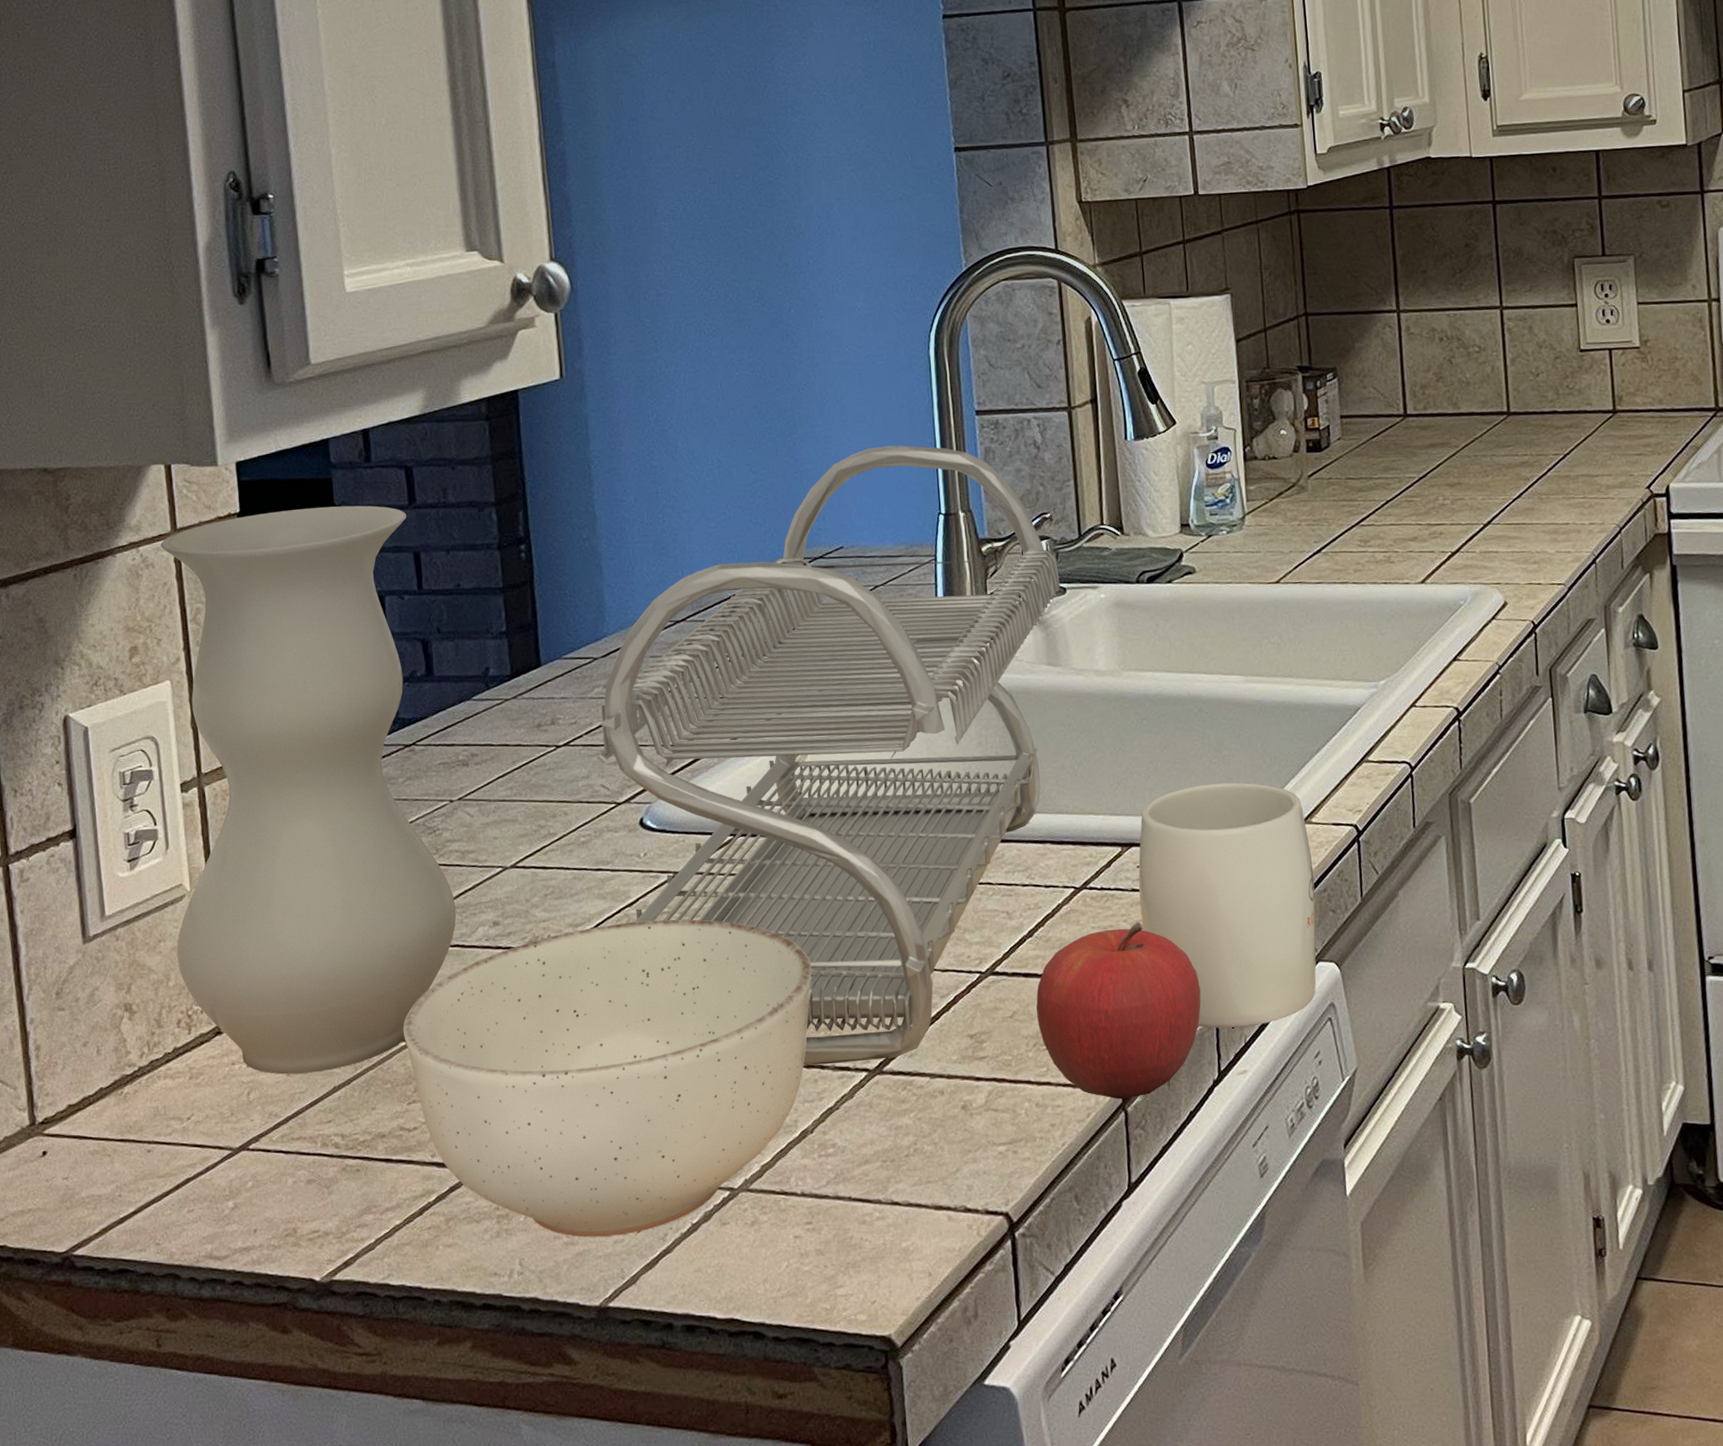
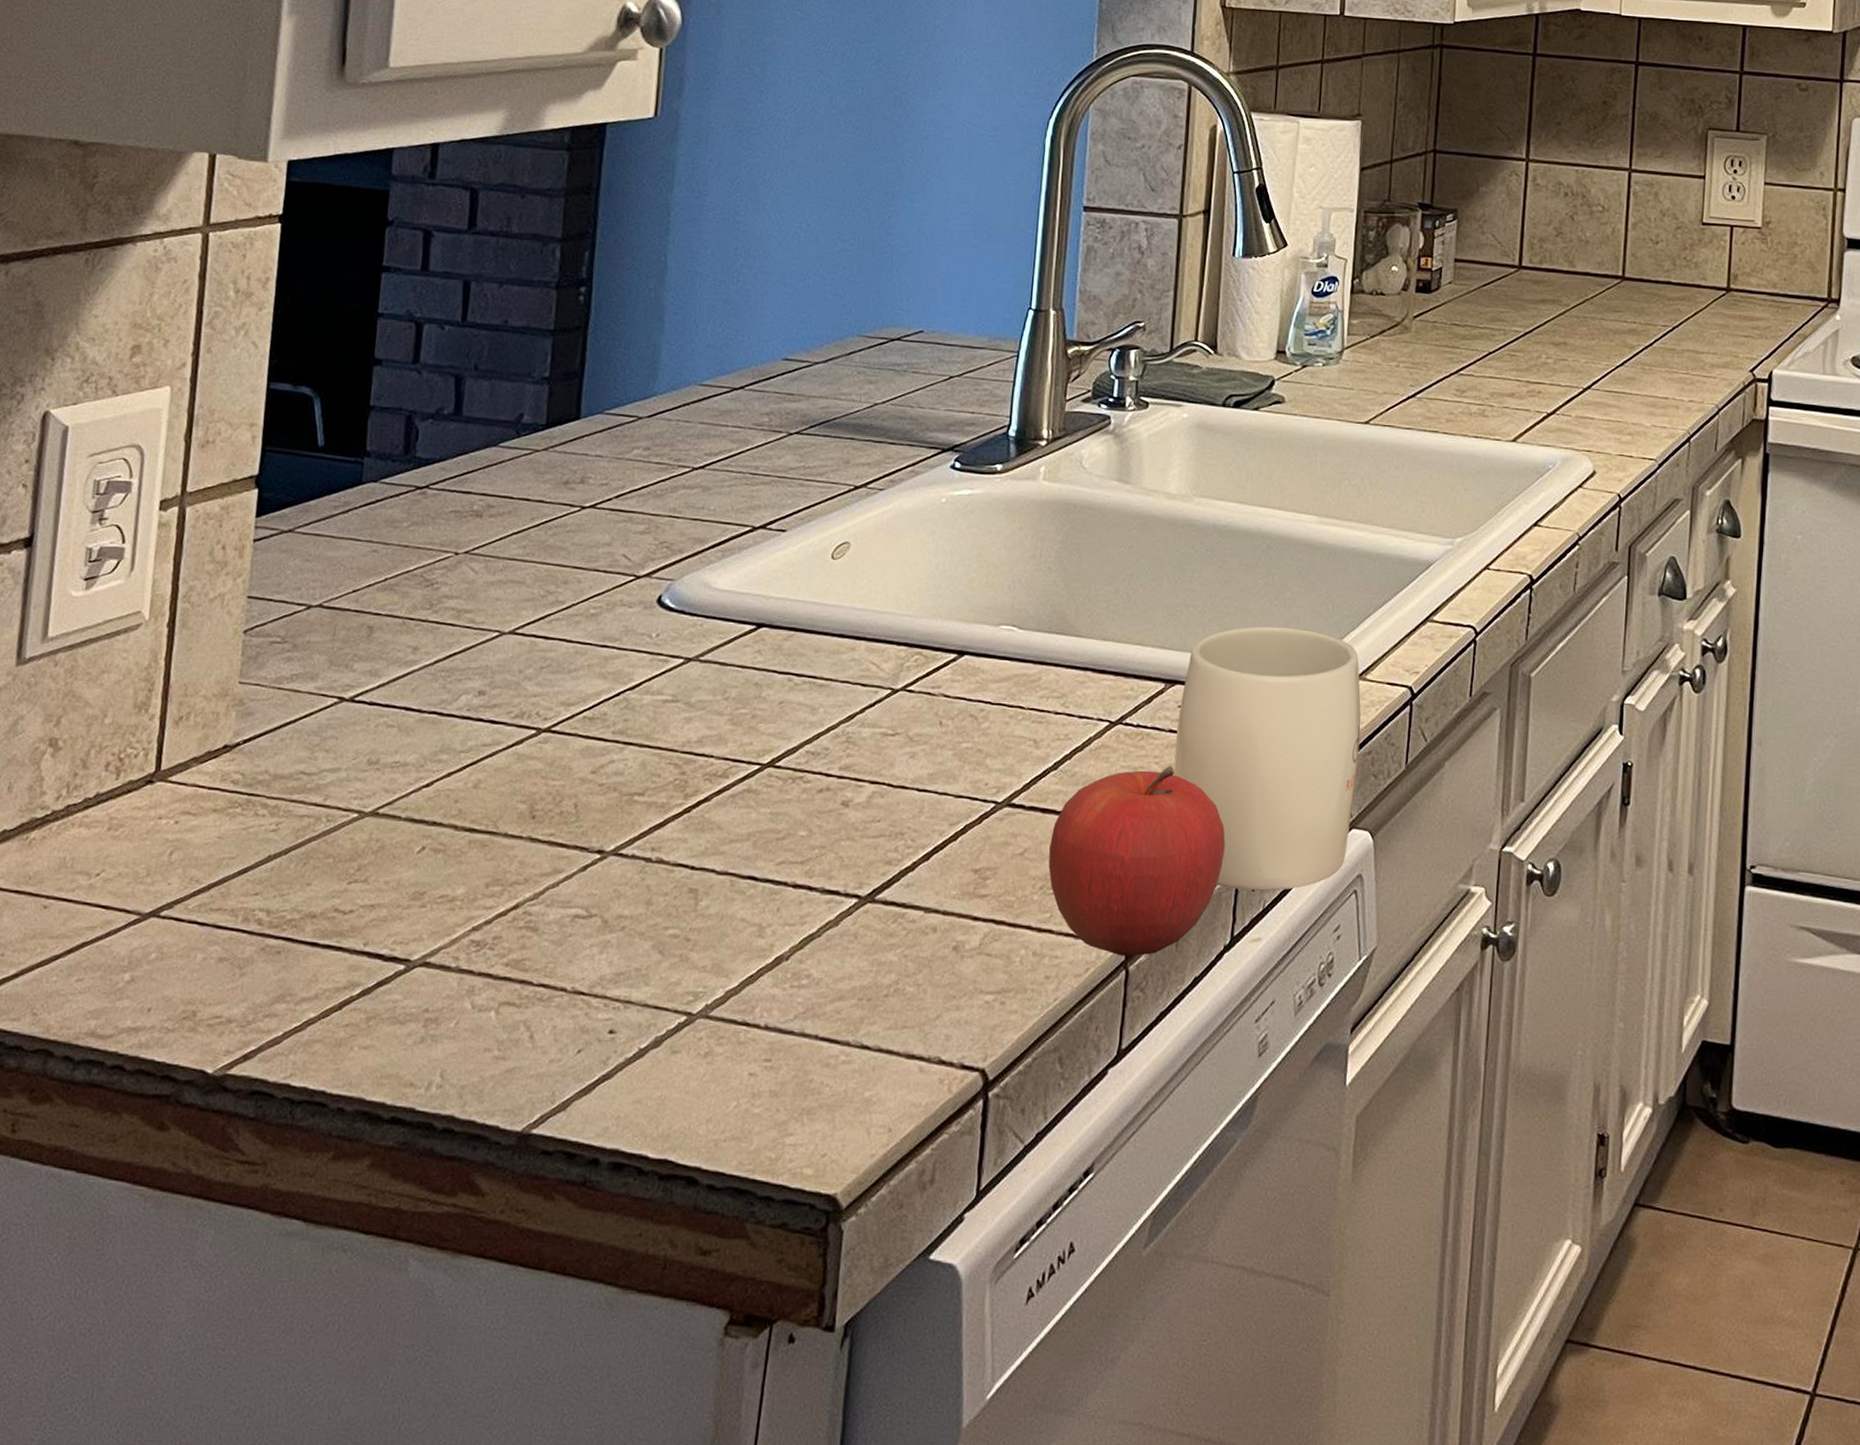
vase: present [160,505,457,1075] -> none [119,218,464,838]
bowl: present [403,919,812,1237] -> none [357,707,817,1054]
dish rack: present [596,445,1061,1065] -> none [623,230,1144,887]

